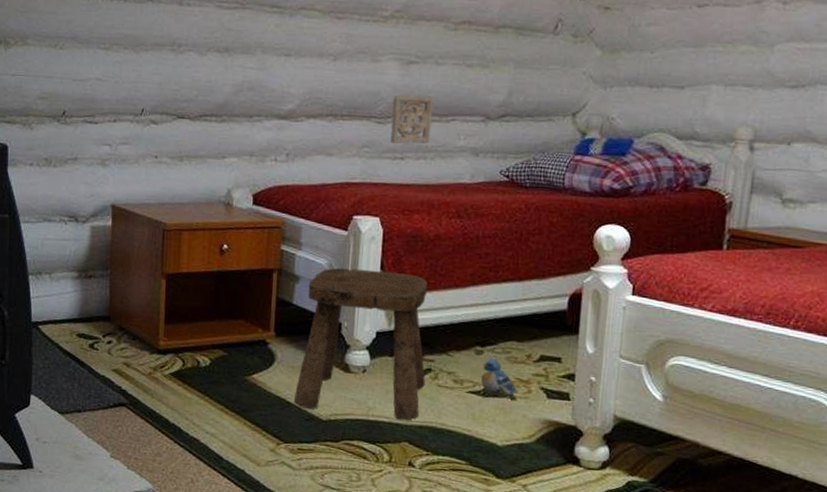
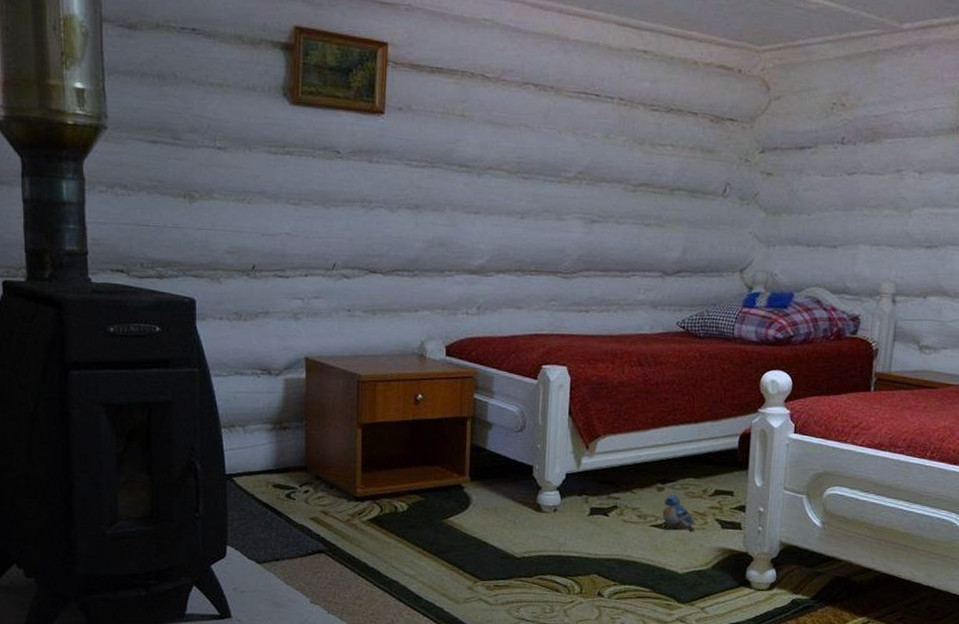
stool: present [294,267,427,420] -> none [490,414,612,554]
wall ornament: present [390,95,433,144] -> none [576,251,615,298]

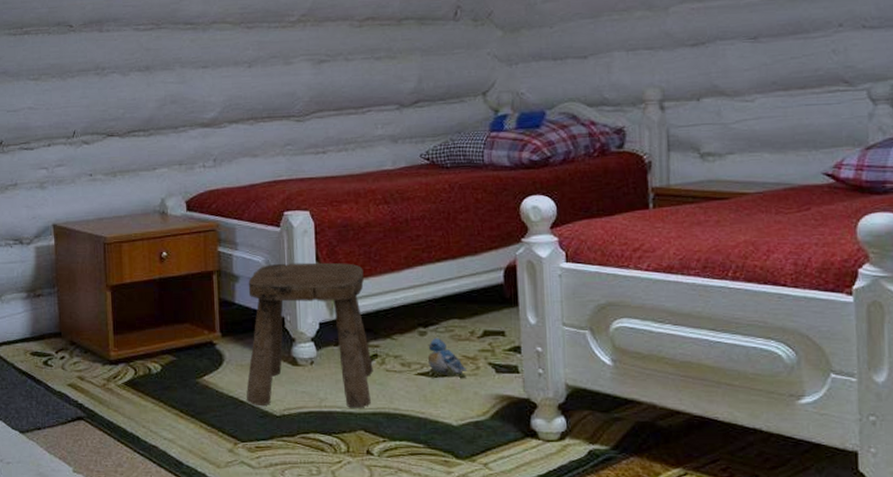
stool: none [490,414,612,554] -> present [247,262,373,408]

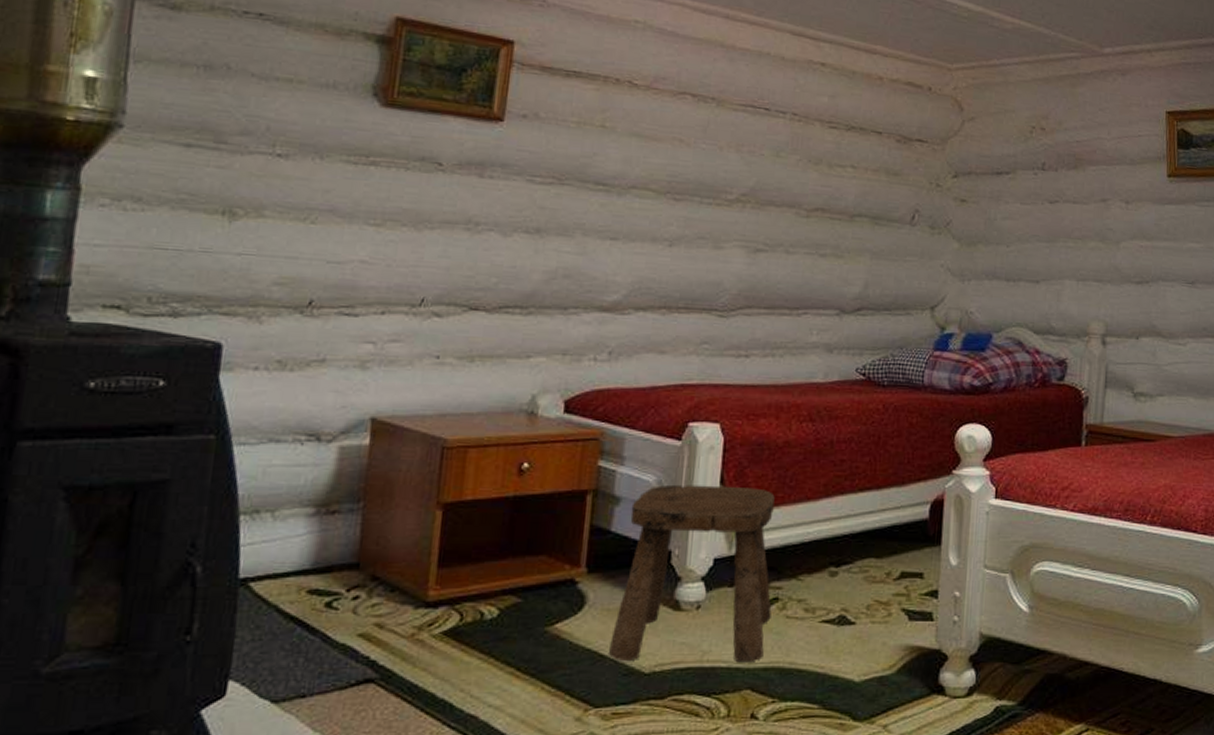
plush toy: present [427,338,468,379] -> none [835,579,878,627]

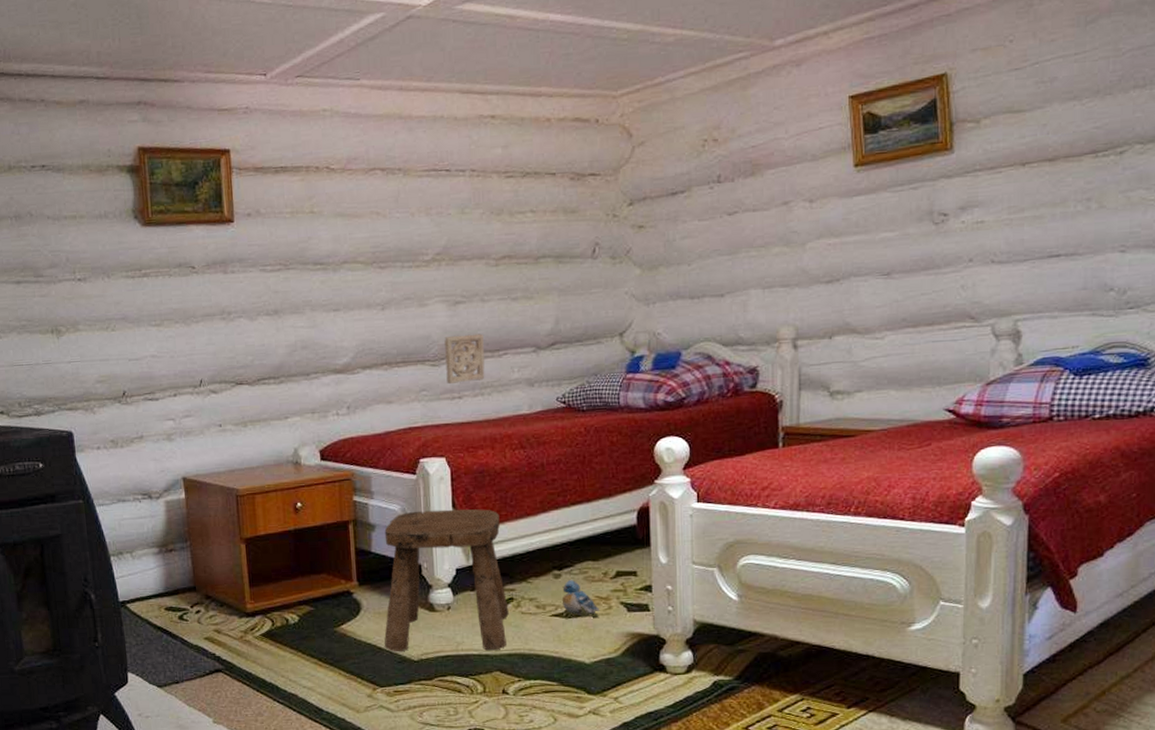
wall ornament: none [734,285,783,340] -> present [444,333,485,384]
plush toy: none [835,579,878,627] -> present [561,580,600,619]

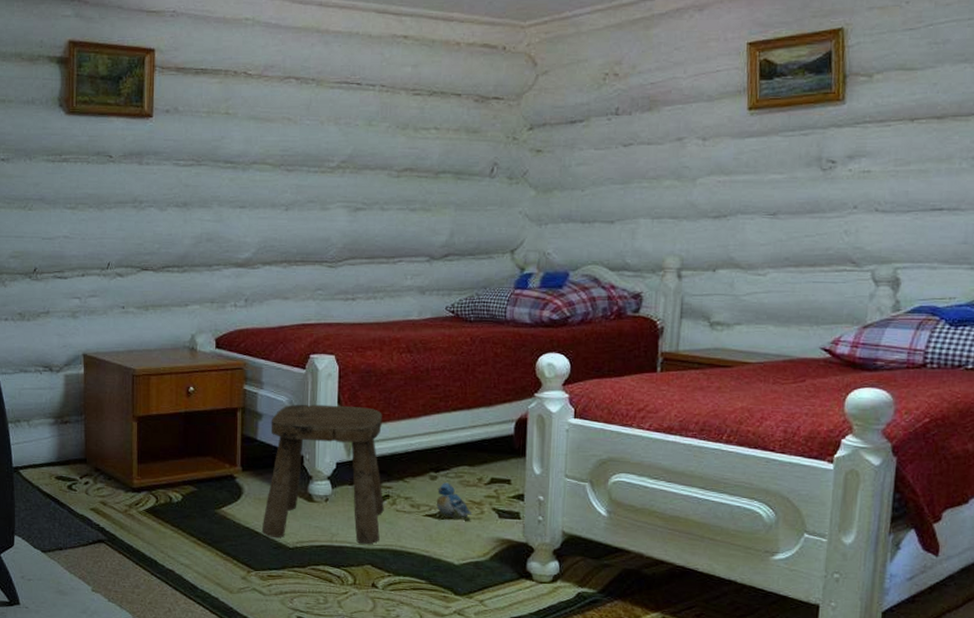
wall ornament: present [444,333,485,384] -> none [342,240,380,285]

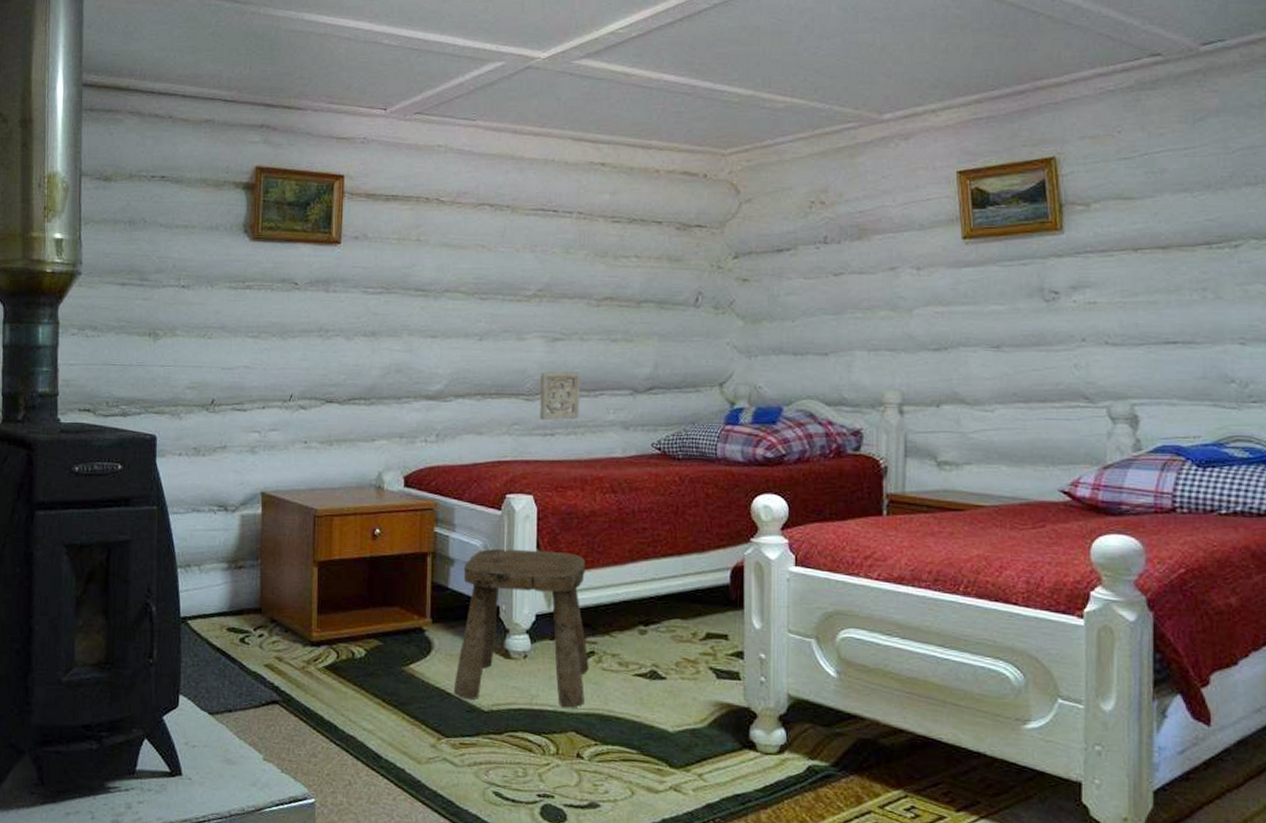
wall ornament: none [342,240,380,285] -> present [540,371,580,420]
plush toy: present [436,483,473,522] -> none [646,638,687,683]

